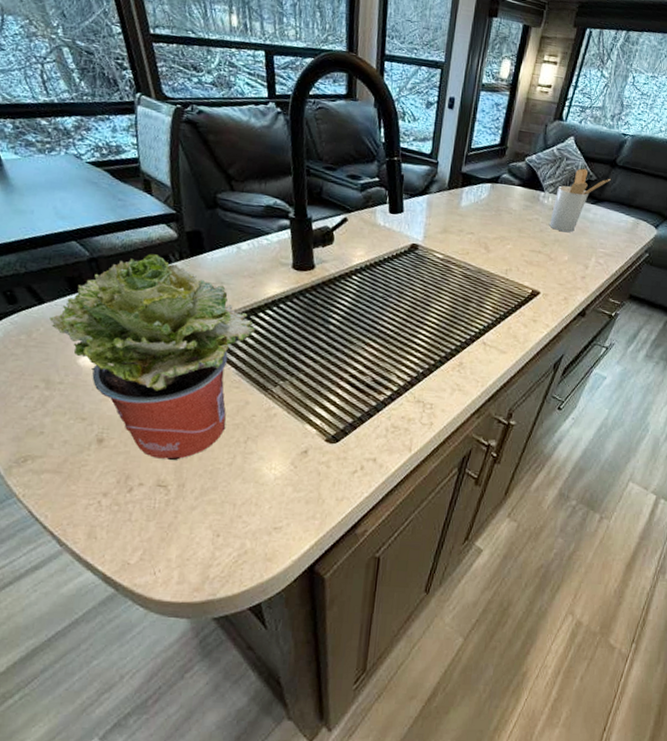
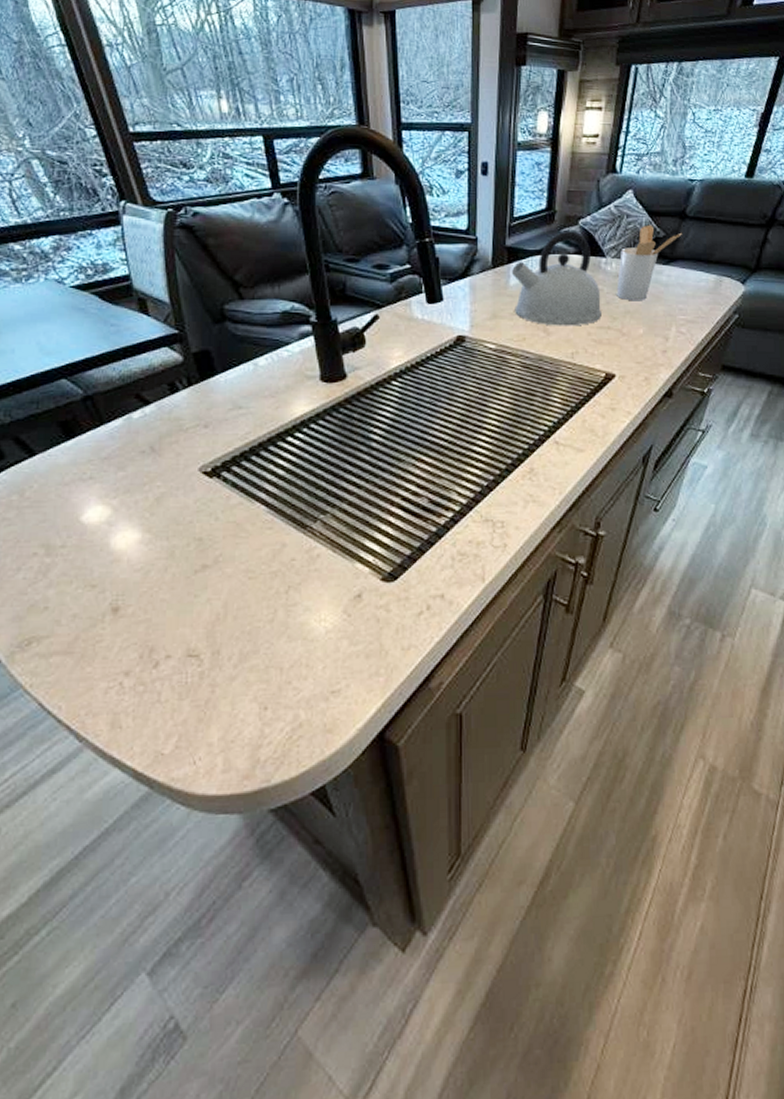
potted plant: present [49,254,256,460] -> none [43,383,285,623]
kettle: none [462,165,537,247] -> present [511,231,602,326]

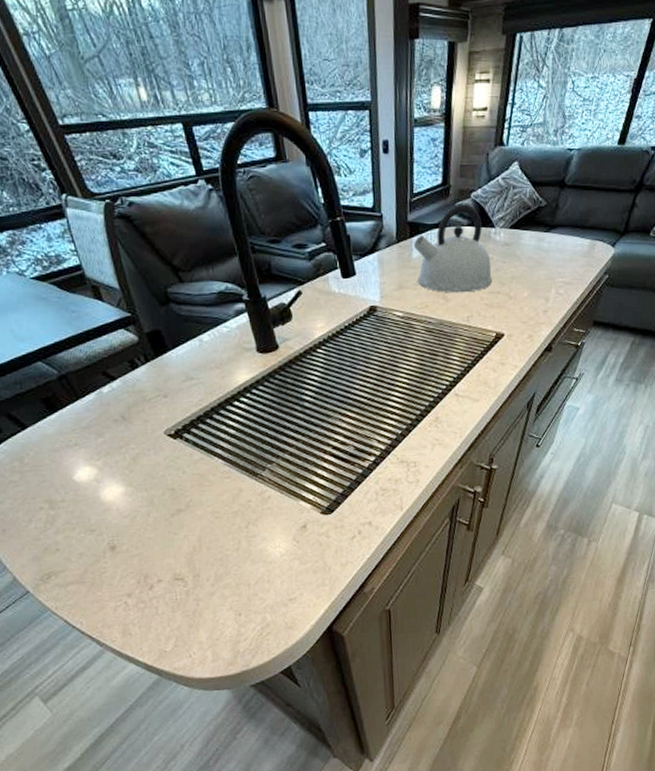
utensil holder: present [616,224,682,300] -> none [504,194,561,266]

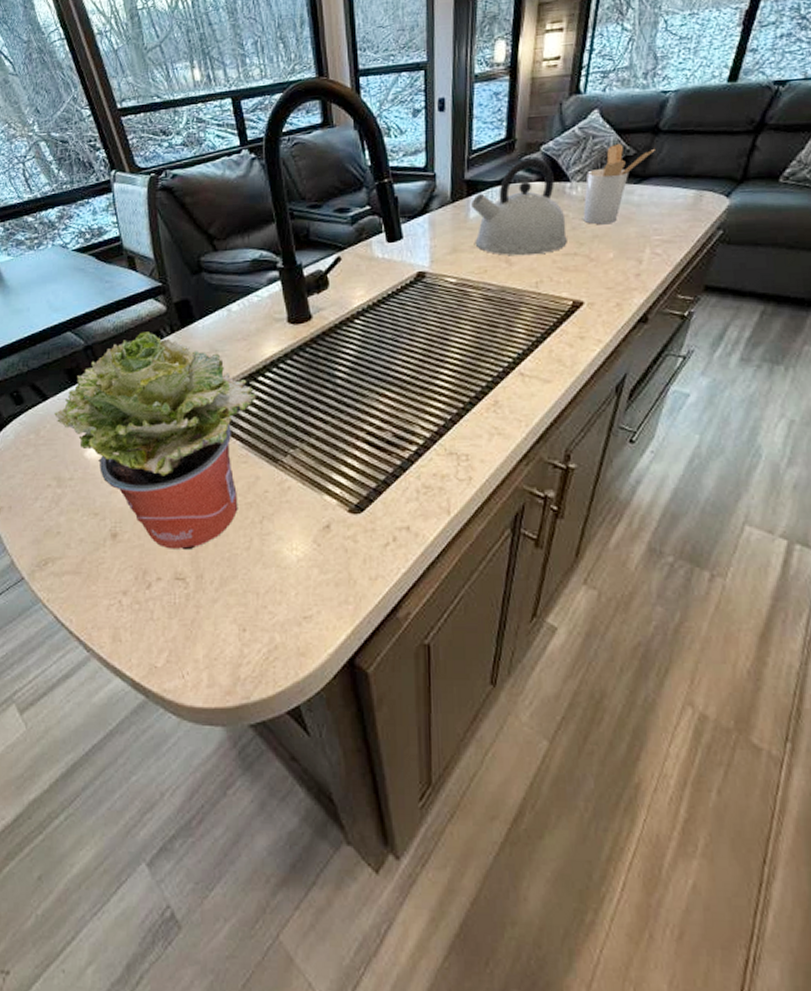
potted plant: none [36,361,234,555] -> present [54,331,257,549]
utensil holder: none [504,194,561,266] -> present [583,143,655,224]

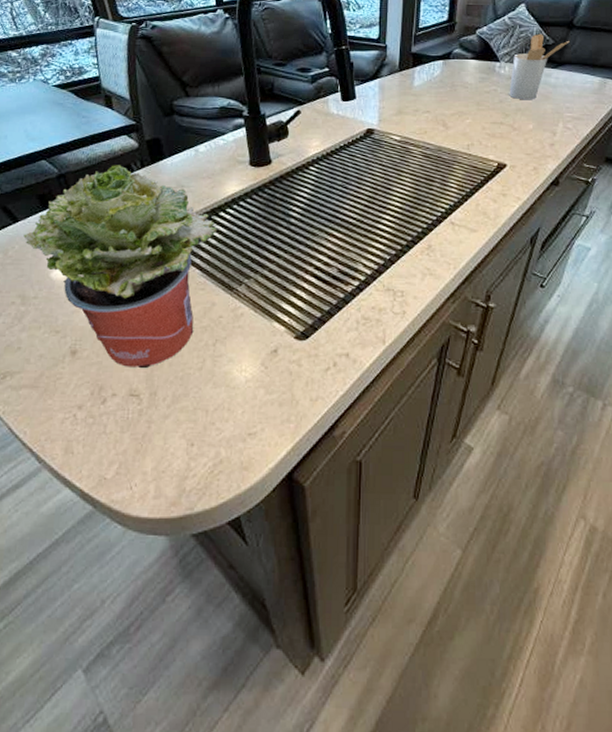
kettle: present [470,158,567,256] -> none [415,39,495,122]

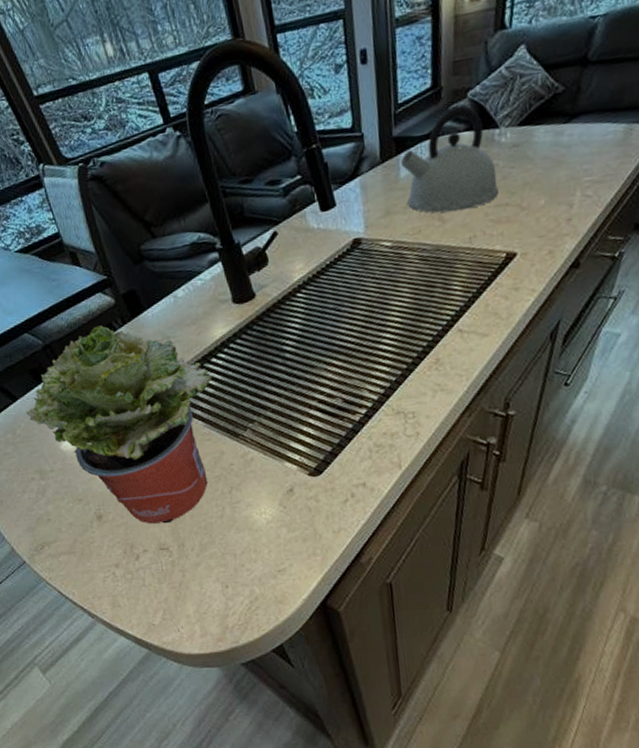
kettle: none [415,39,495,122] -> present [400,105,498,213]
utensil holder: present [509,33,570,99] -> none [513,80,584,171]

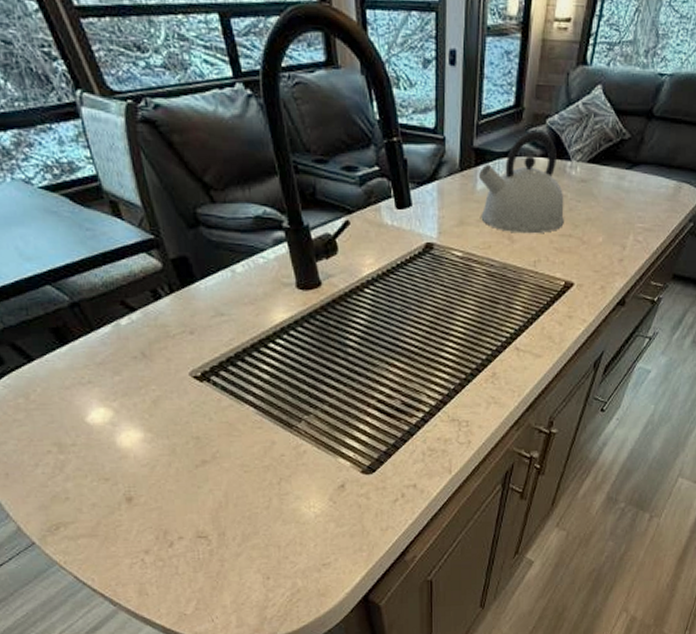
potted plant: present [26,325,213,524] -> none [44,290,269,510]

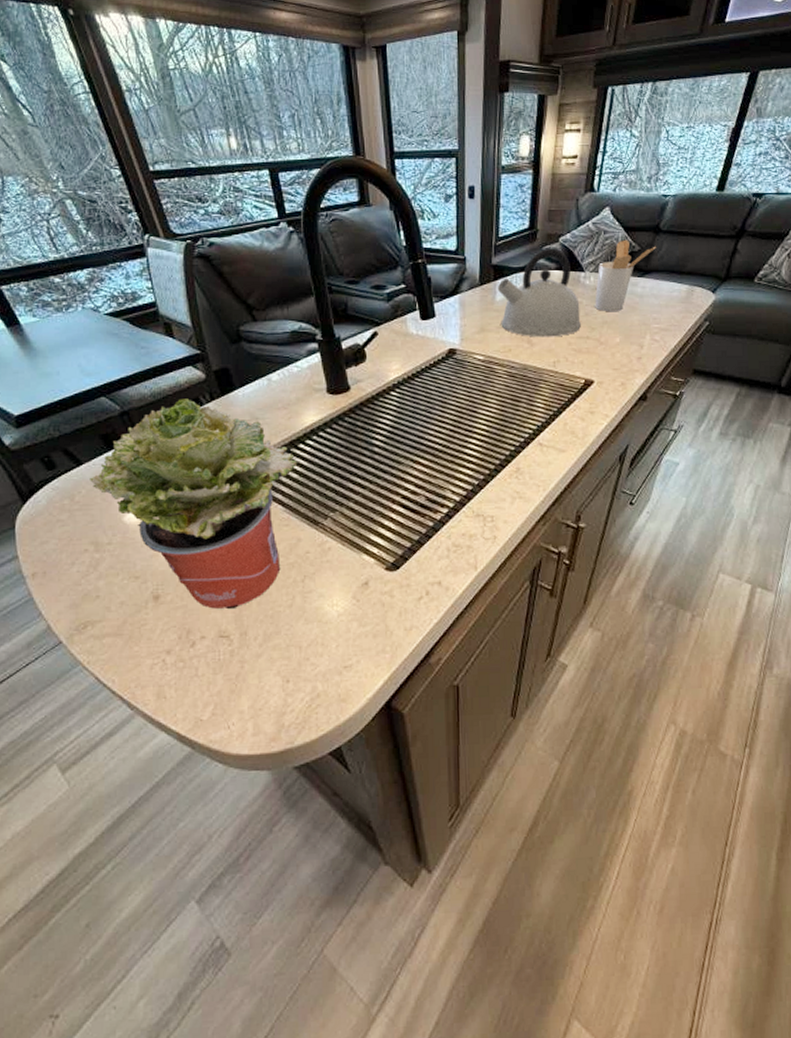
potted plant: none [44,290,269,510] -> present [90,398,298,609]
utensil holder: none [579,125,647,207] -> present [594,239,656,311]

